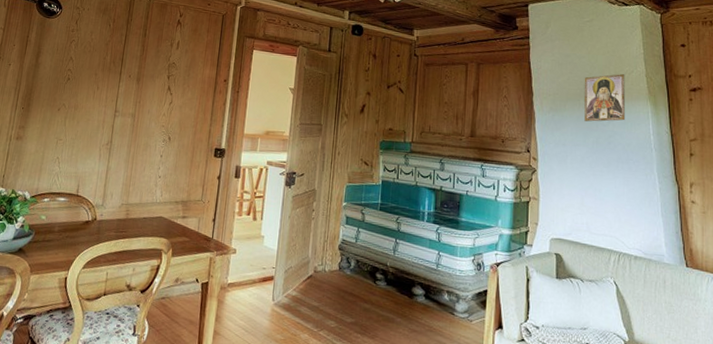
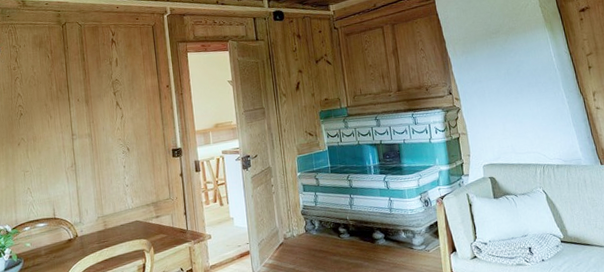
religious icon: present [583,74,626,122] -> none [487,8,529,57]

